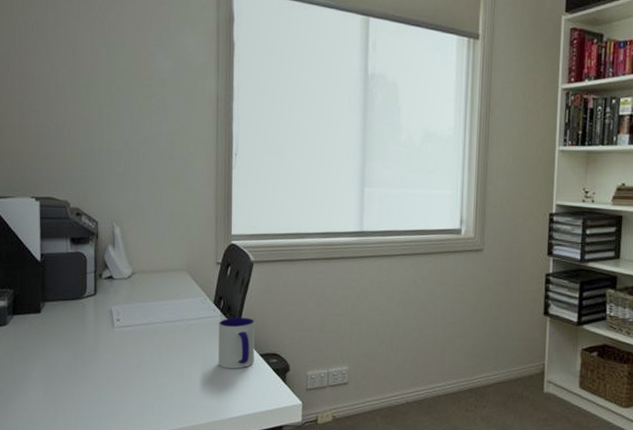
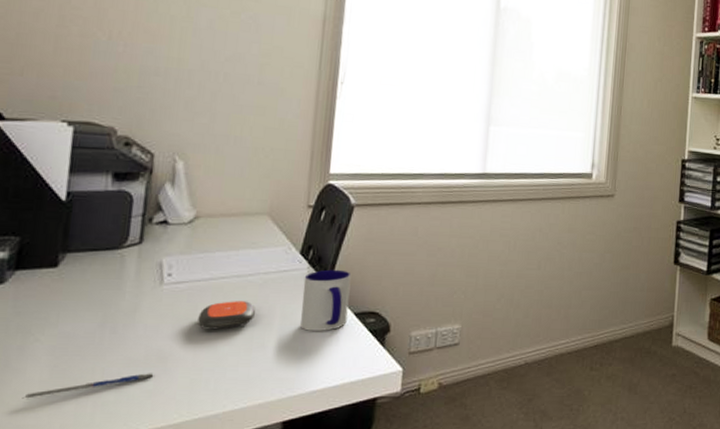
pen: none [28,397,113,414] -> present [22,373,153,400]
remote control: none [142,342,183,365] -> present [198,301,255,330]

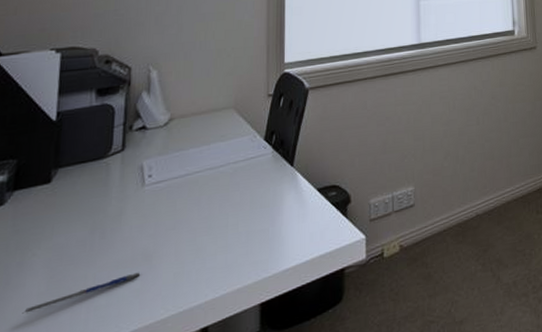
remote control: present [198,301,255,330] -> none [177,191,228,224]
mug: present [300,269,351,331] -> none [269,149,311,212]

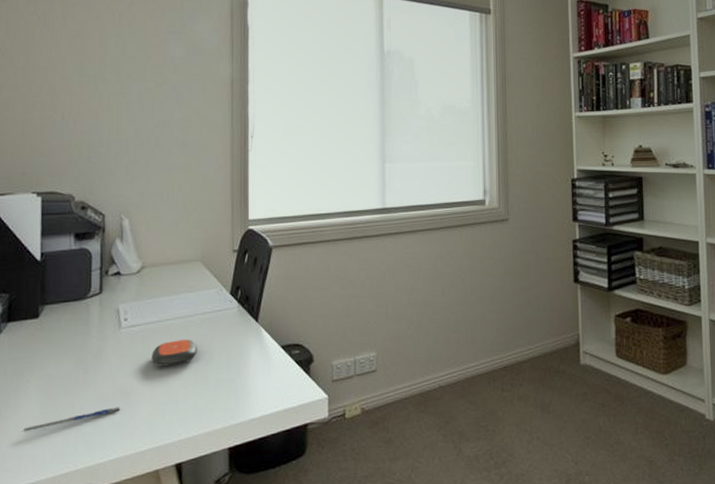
remote control: none [177,191,228,224] -> present [152,339,197,367]

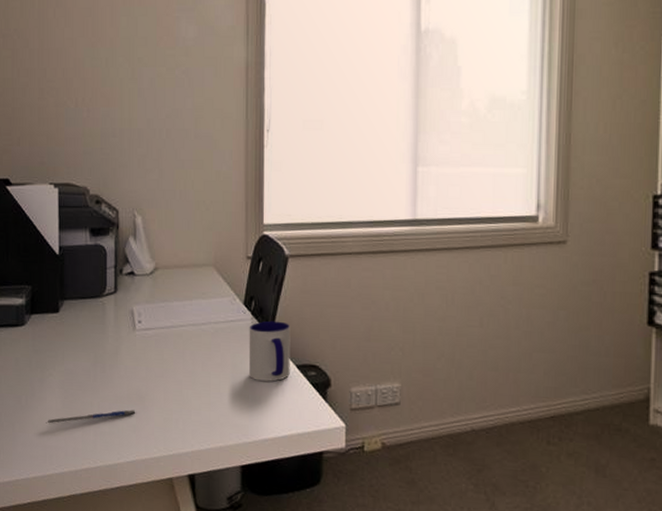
remote control: present [152,339,197,367] -> none [165,348,210,375]
mug: none [235,306,275,364] -> present [249,320,291,382]

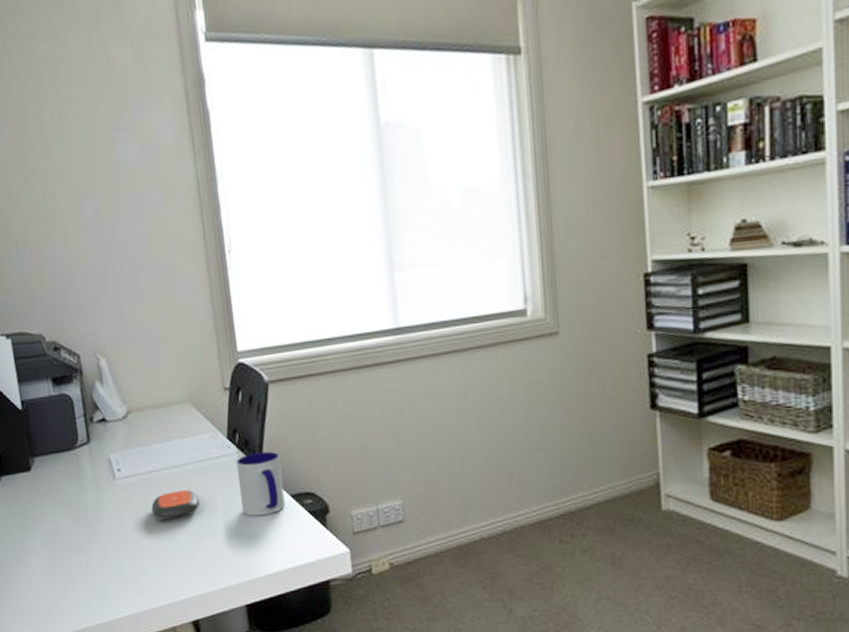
pen: present [46,409,135,425] -> none [33,562,127,589]
remote control: none [165,348,210,375] -> present [151,490,200,520]

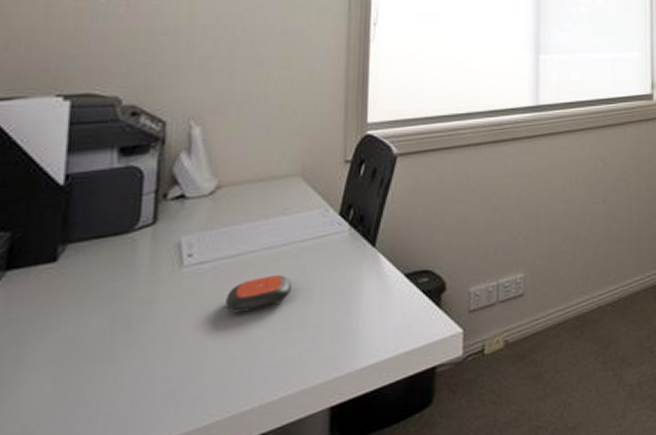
mug: present [236,451,285,516] -> none [344,227,399,300]

